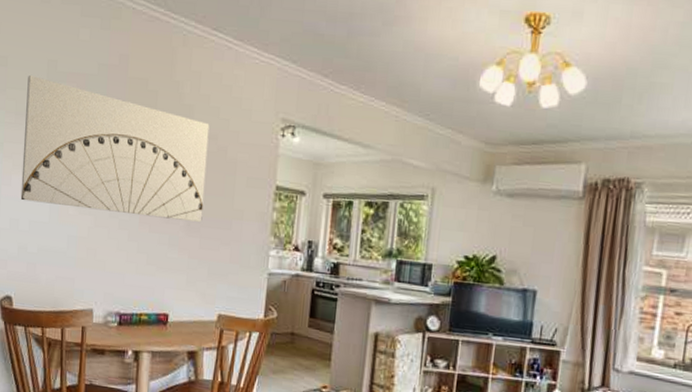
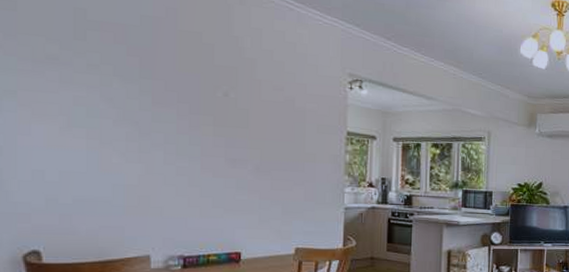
wall art: present [20,76,210,222] -> none [45,22,274,166]

